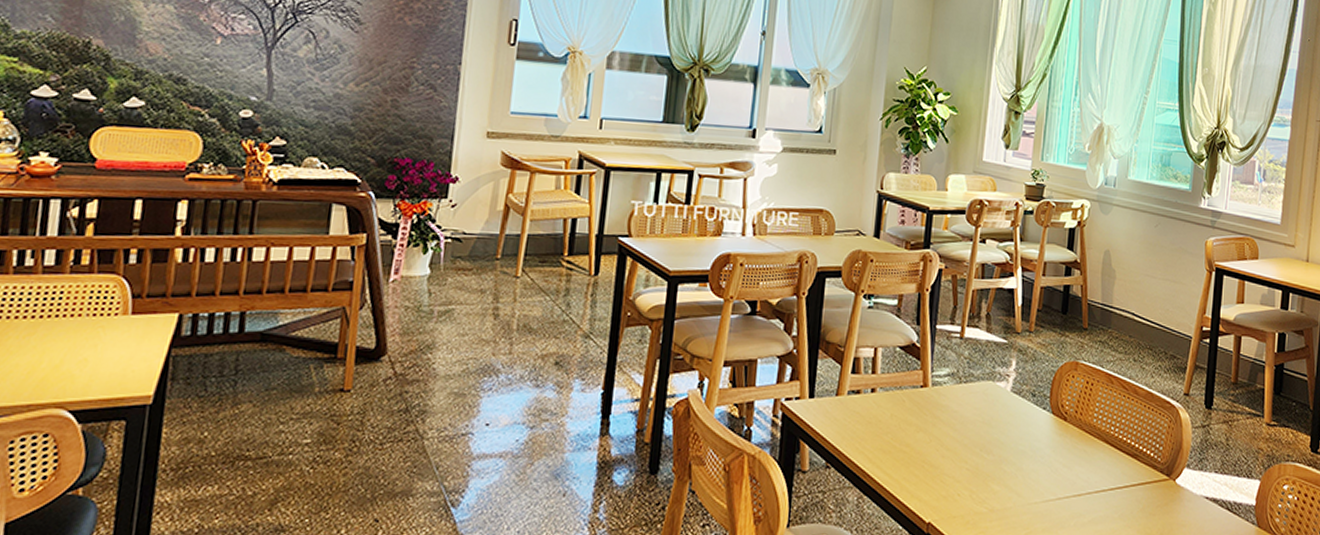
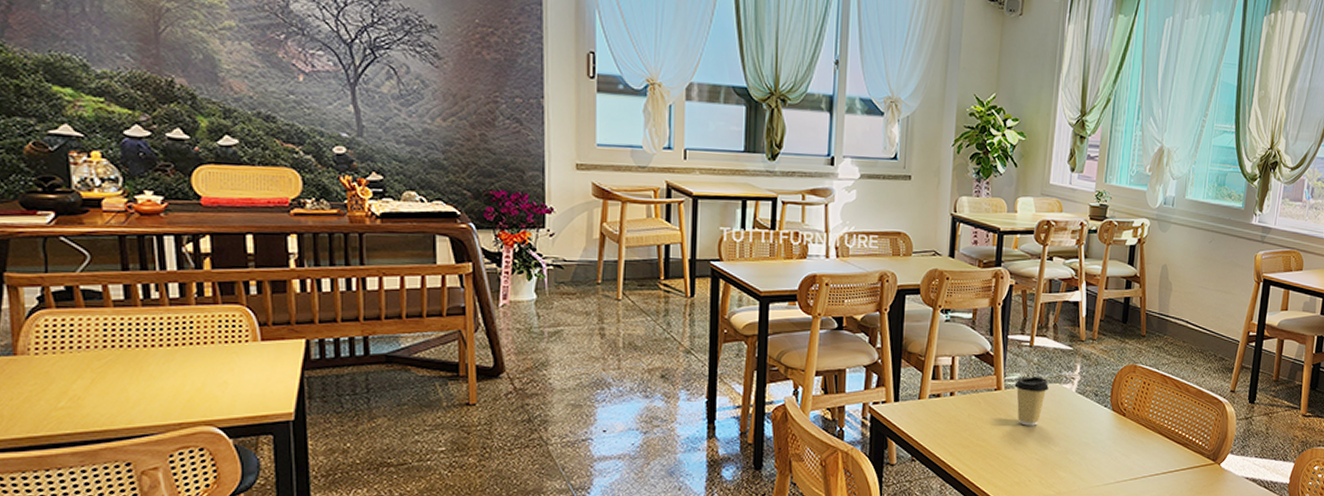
coffee cup: none [943,372,981,430] -> present [1014,377,1049,426]

